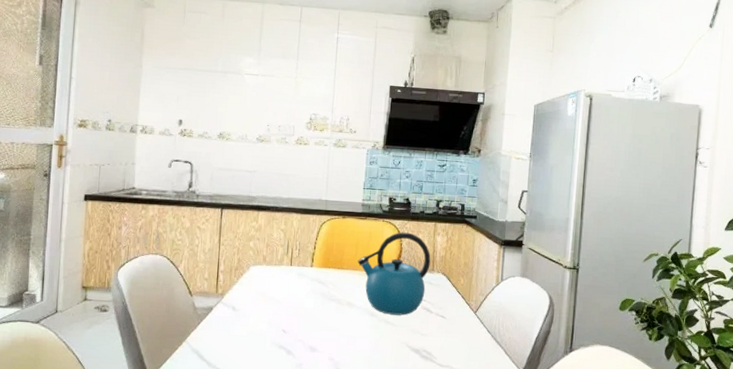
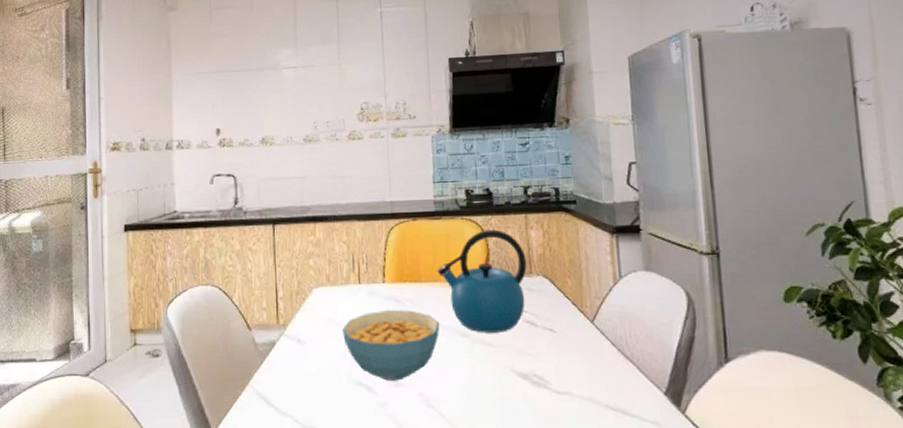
cereal bowl: none [272,289,354,347] -> present [343,309,440,381]

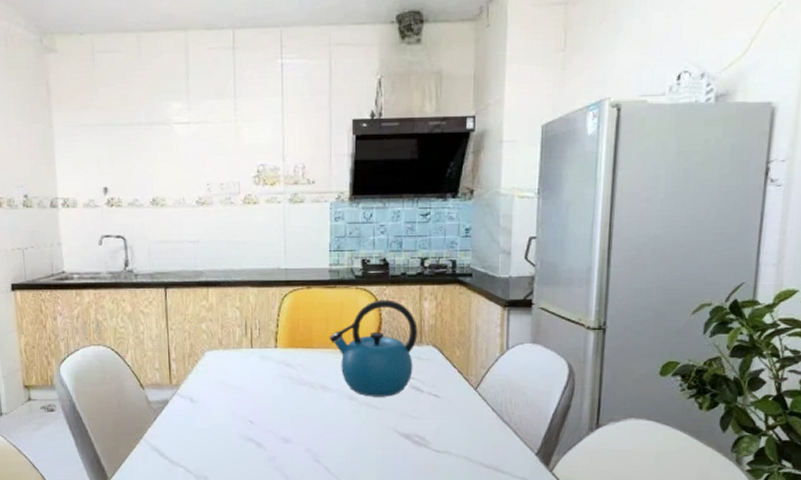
cereal bowl: present [343,309,440,381] -> none [234,373,329,438]

